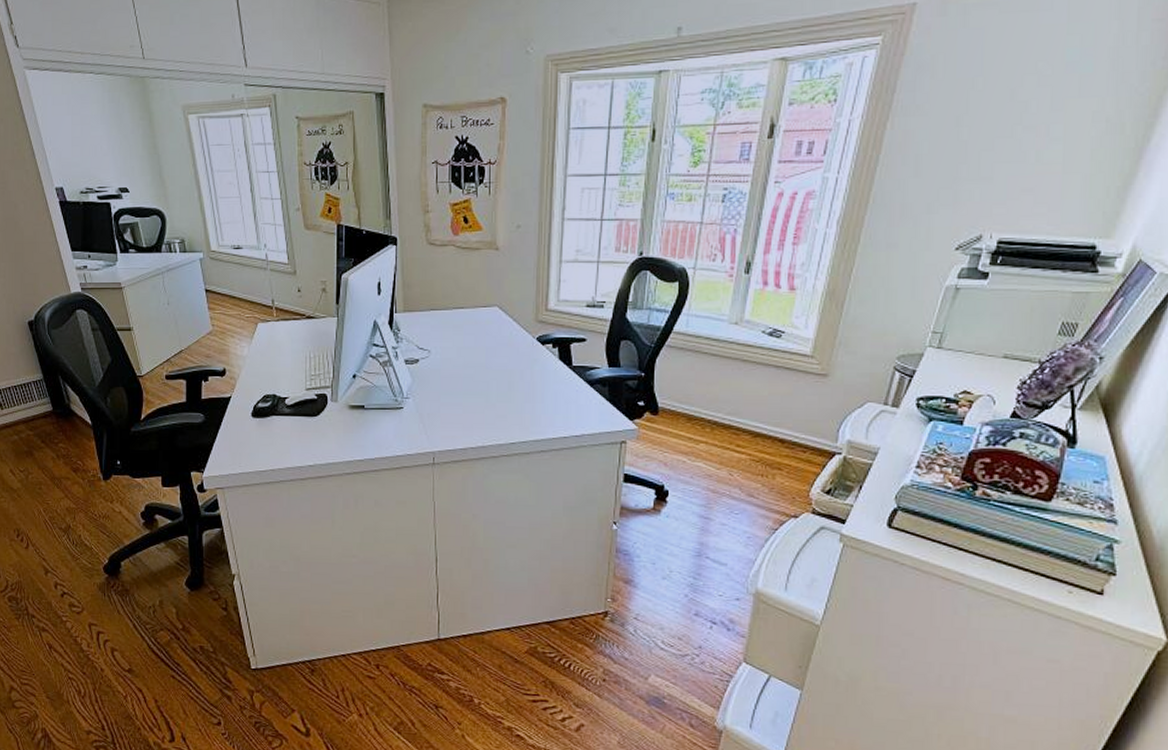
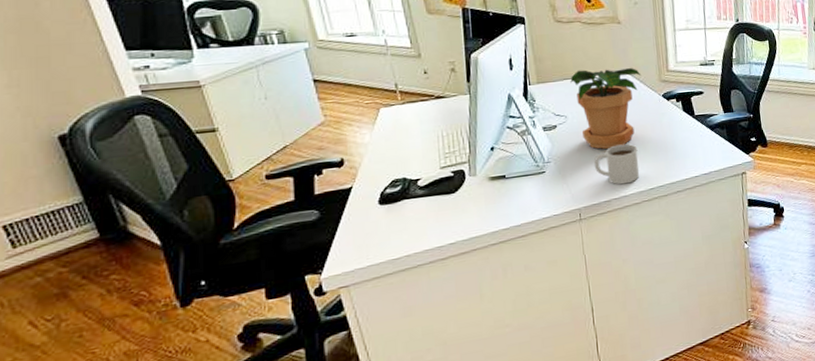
potted plant: none [437,301,516,392] -> present [570,68,642,149]
mug: none [453,389,502,434] -> present [593,143,640,185]

